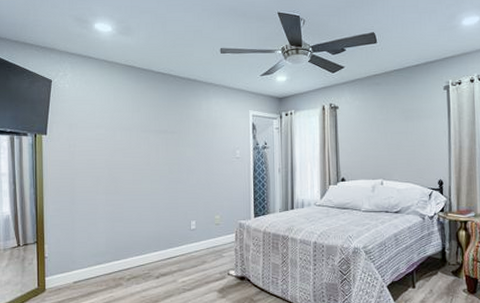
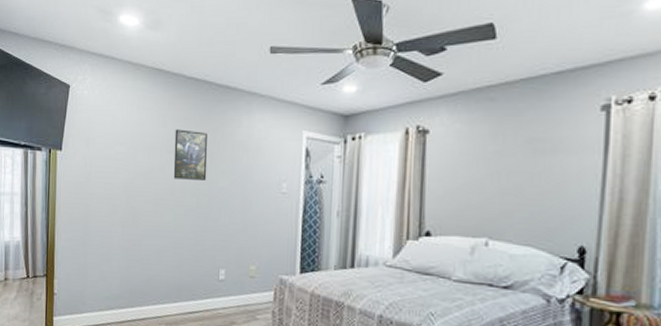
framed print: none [147,113,176,153] -> present [173,129,208,180]

